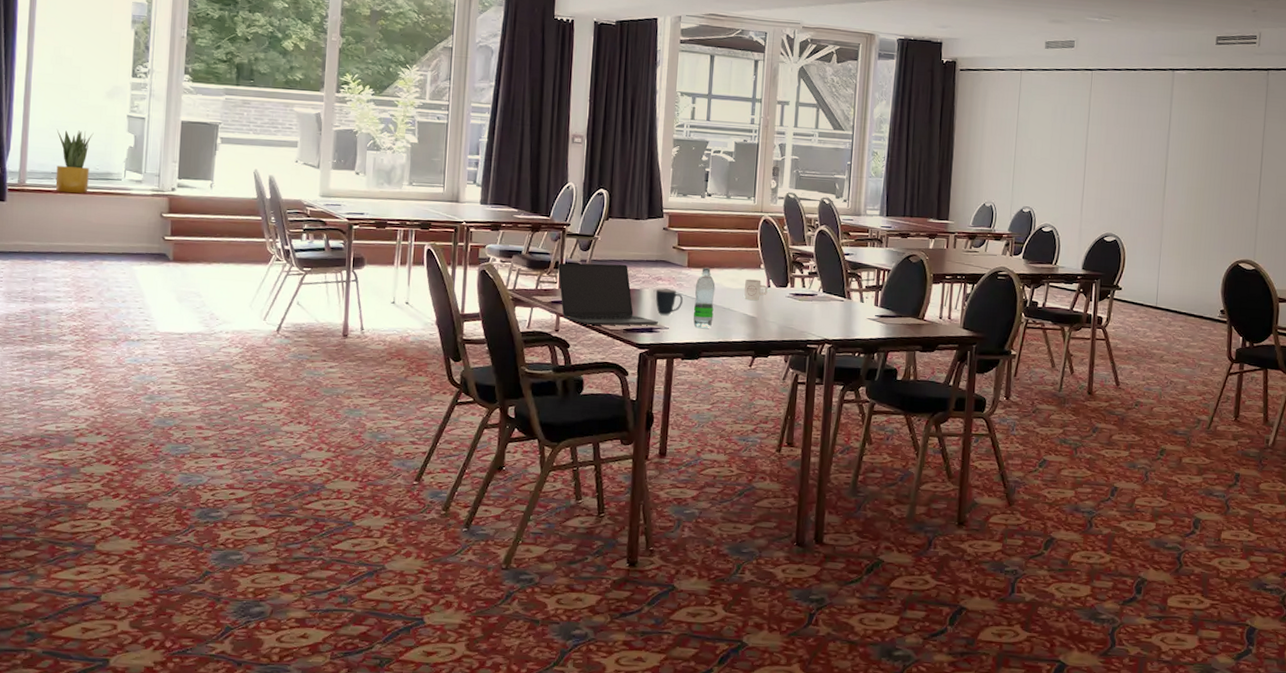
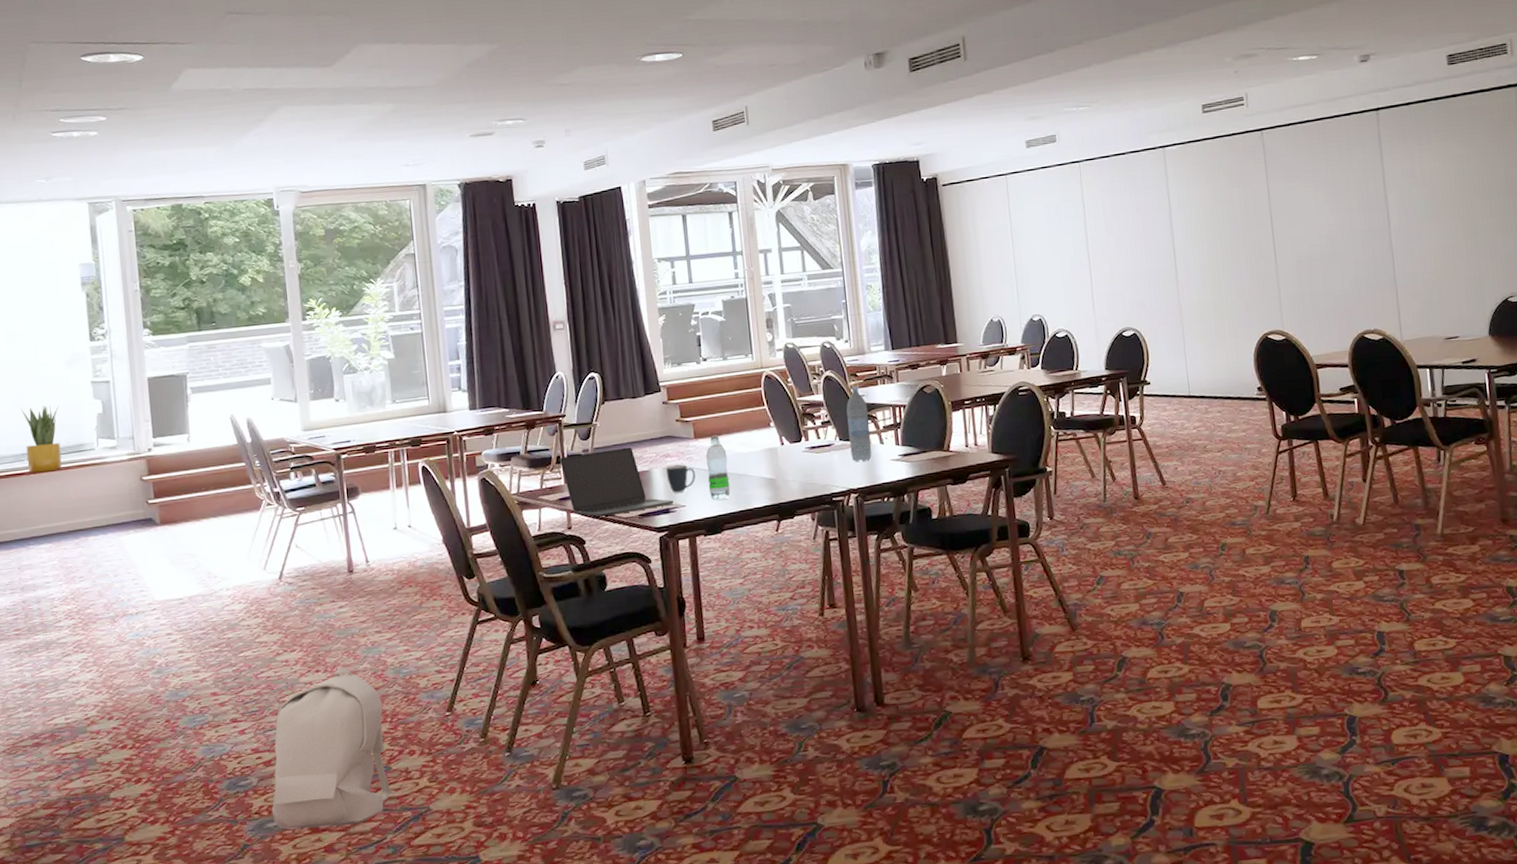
backpack: none [236,423,357,570] -> present [271,667,397,829]
mug: present [744,279,768,301] -> none [756,439,782,463]
water bottle: none [831,244,855,316] -> present [846,386,872,463]

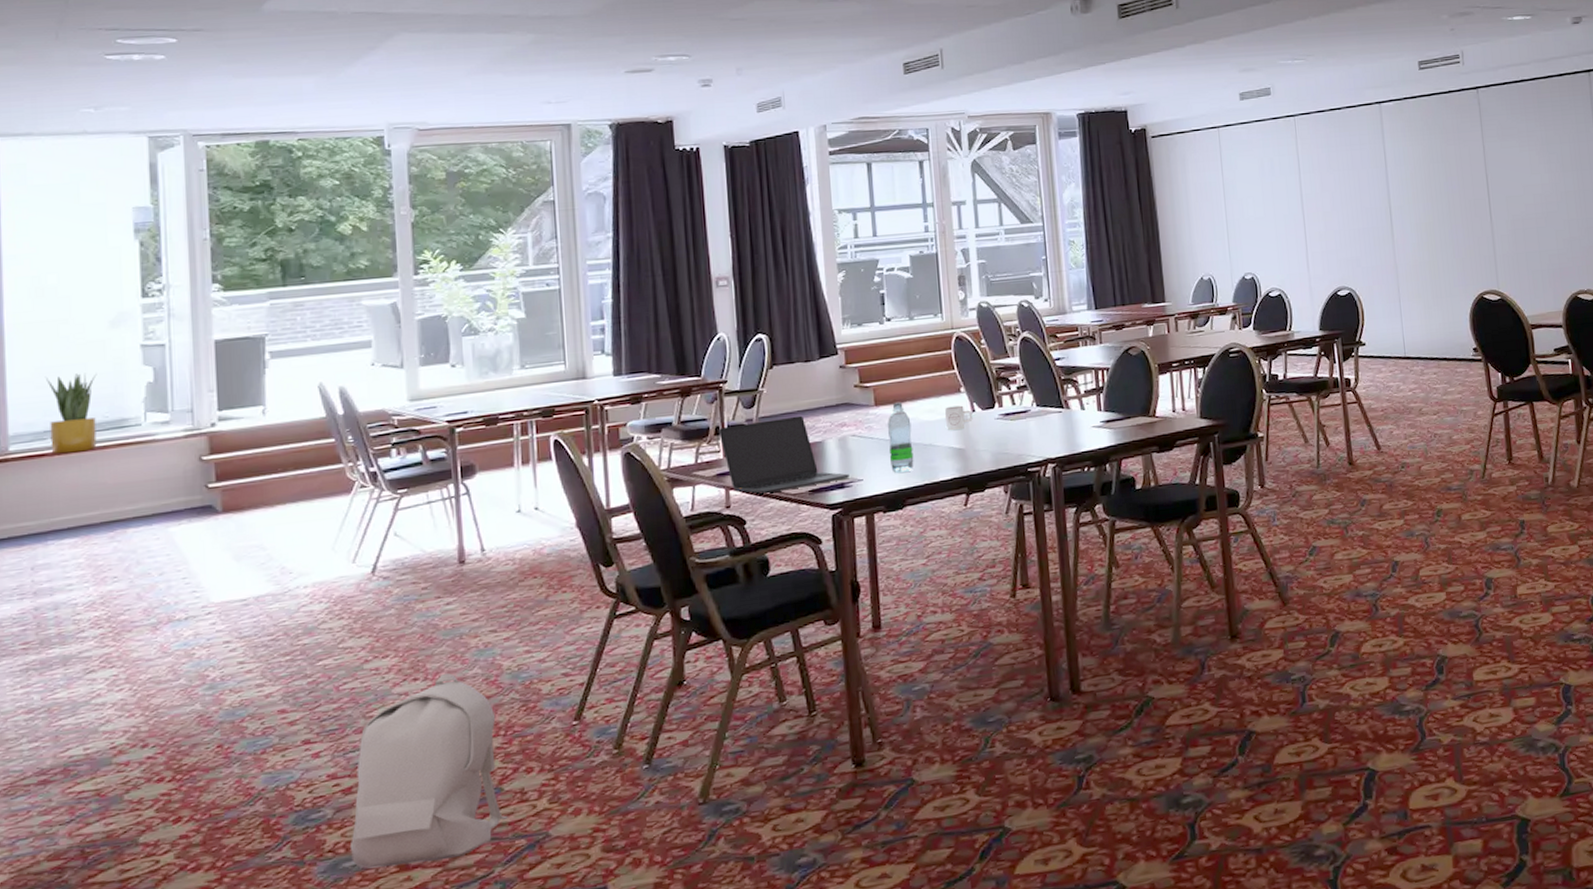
mug: present [665,464,696,493] -> none [841,434,876,466]
mug: none [756,439,782,463] -> present [944,405,973,431]
water bottle: present [846,386,872,463] -> none [1044,348,1072,430]

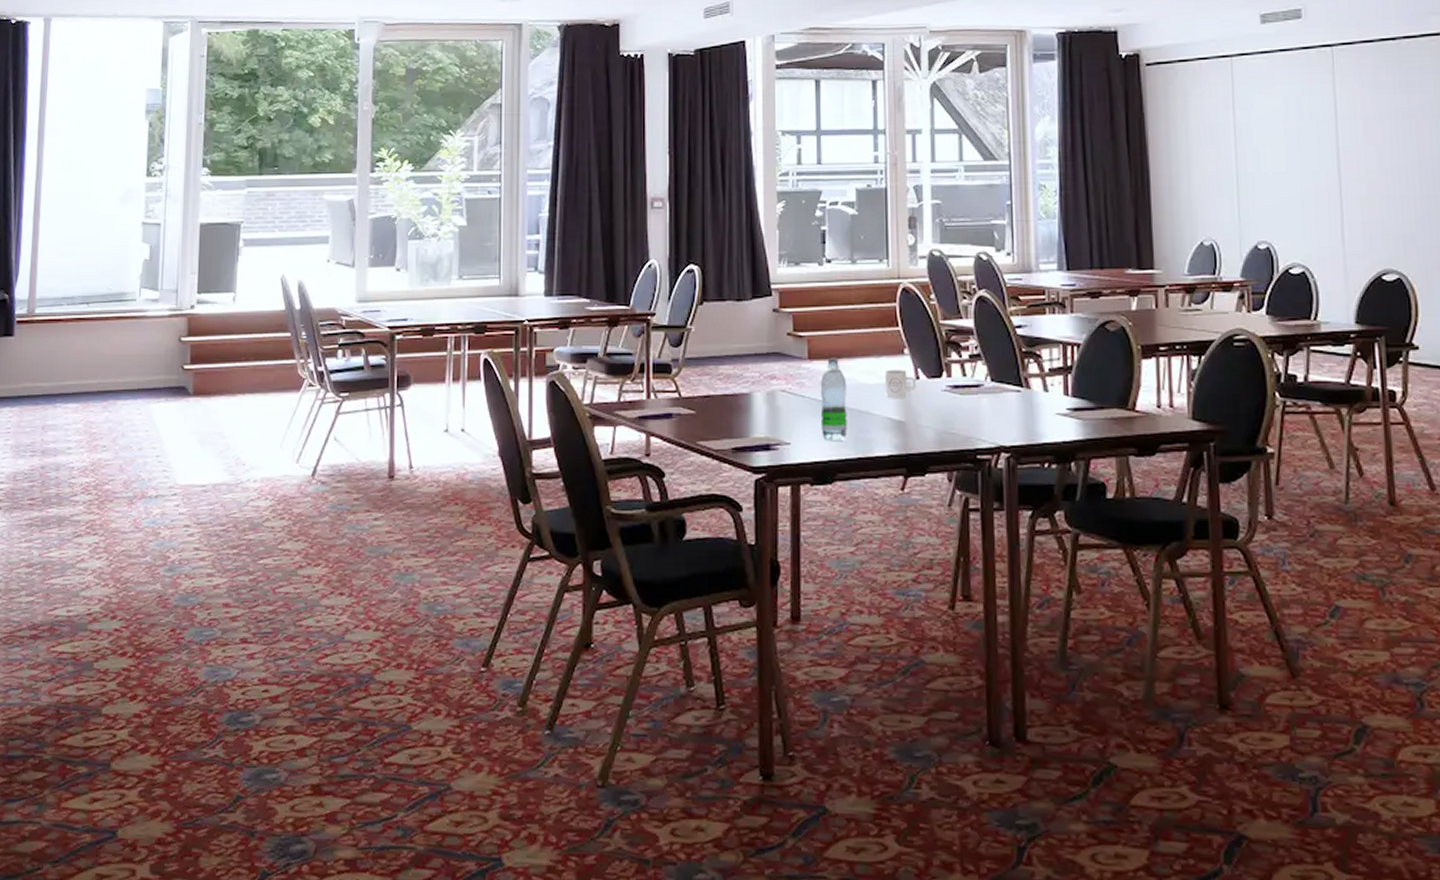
planter: present [46,373,97,455] -> none [66,245,106,321]
backpack: present [349,673,509,868] -> none [272,593,415,792]
laptop: present [718,415,849,494] -> none [643,361,776,446]

